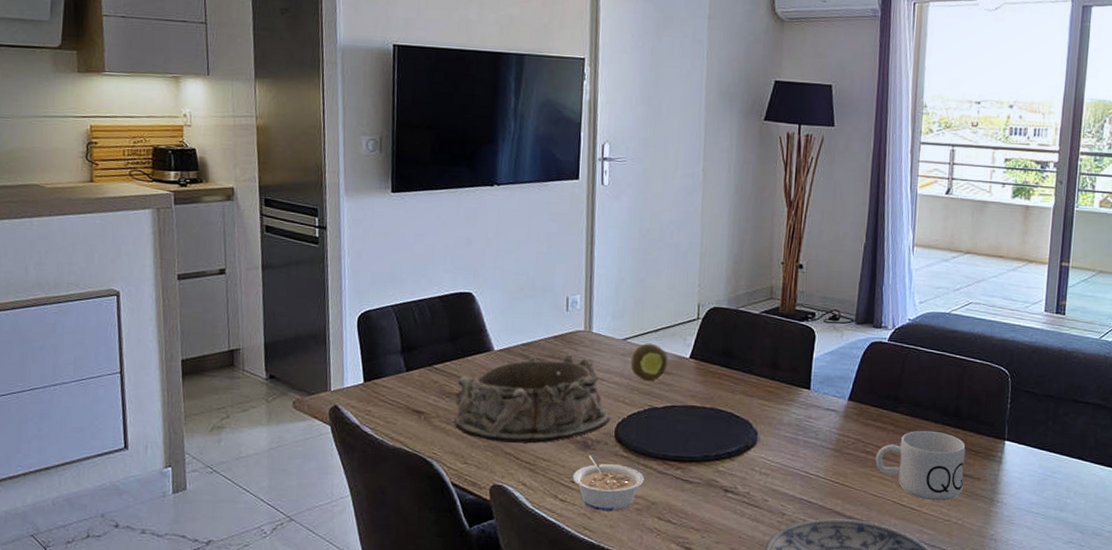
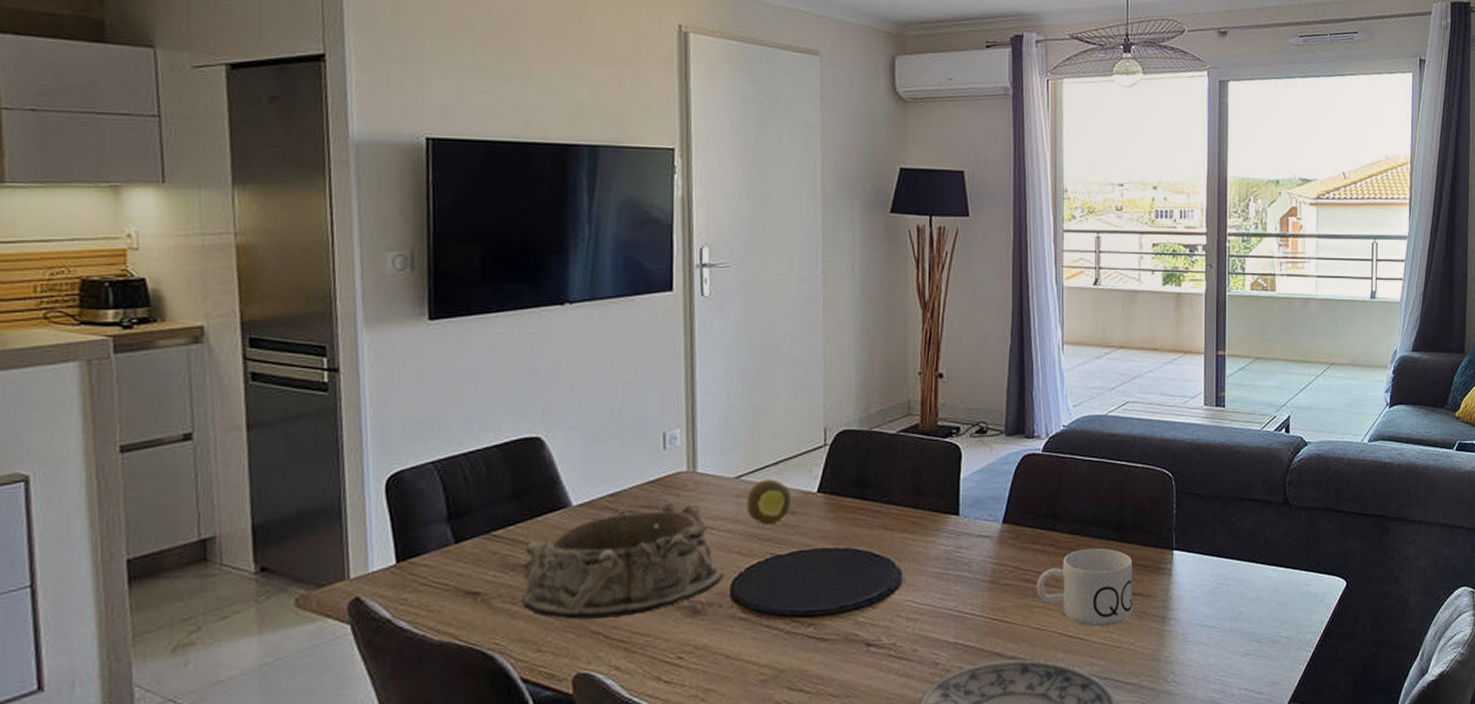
legume: present [572,453,644,512] -> none [679,619,769,689]

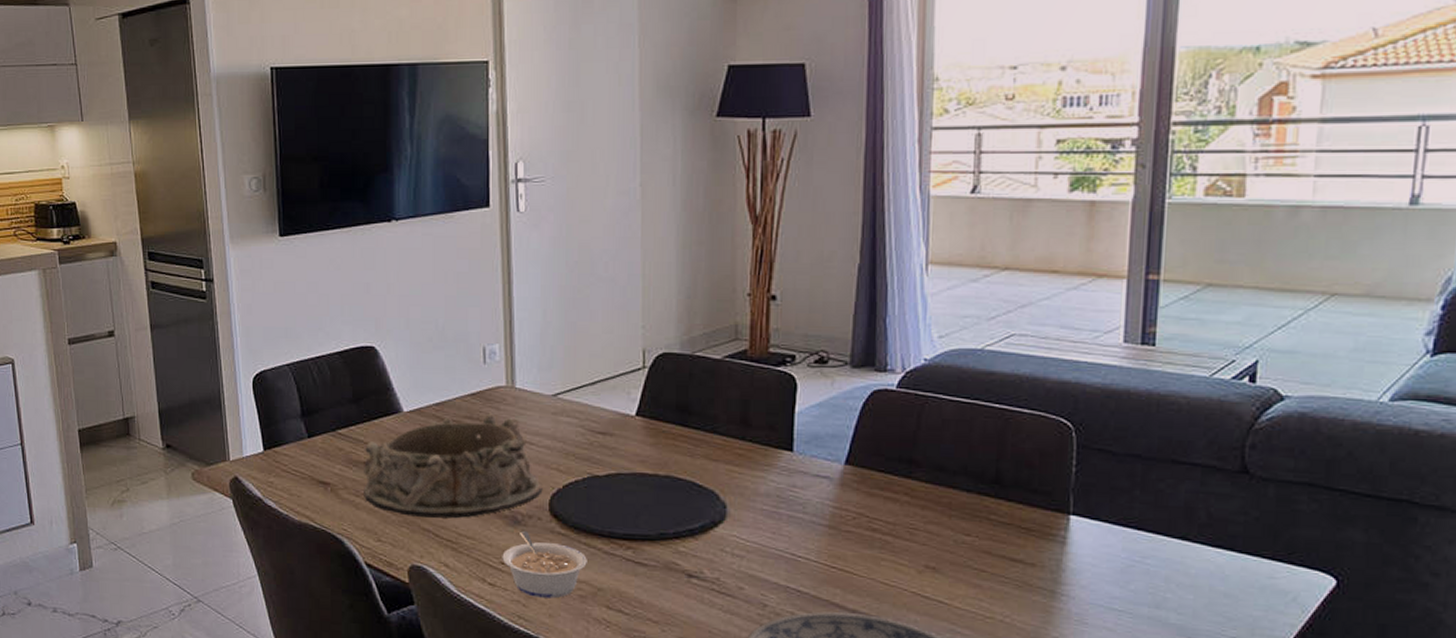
legume: none [679,619,769,689] -> present [502,530,587,599]
fruit: present [746,479,792,525] -> none [563,398,609,445]
mug: present [1036,548,1133,627] -> none [885,501,1013,593]

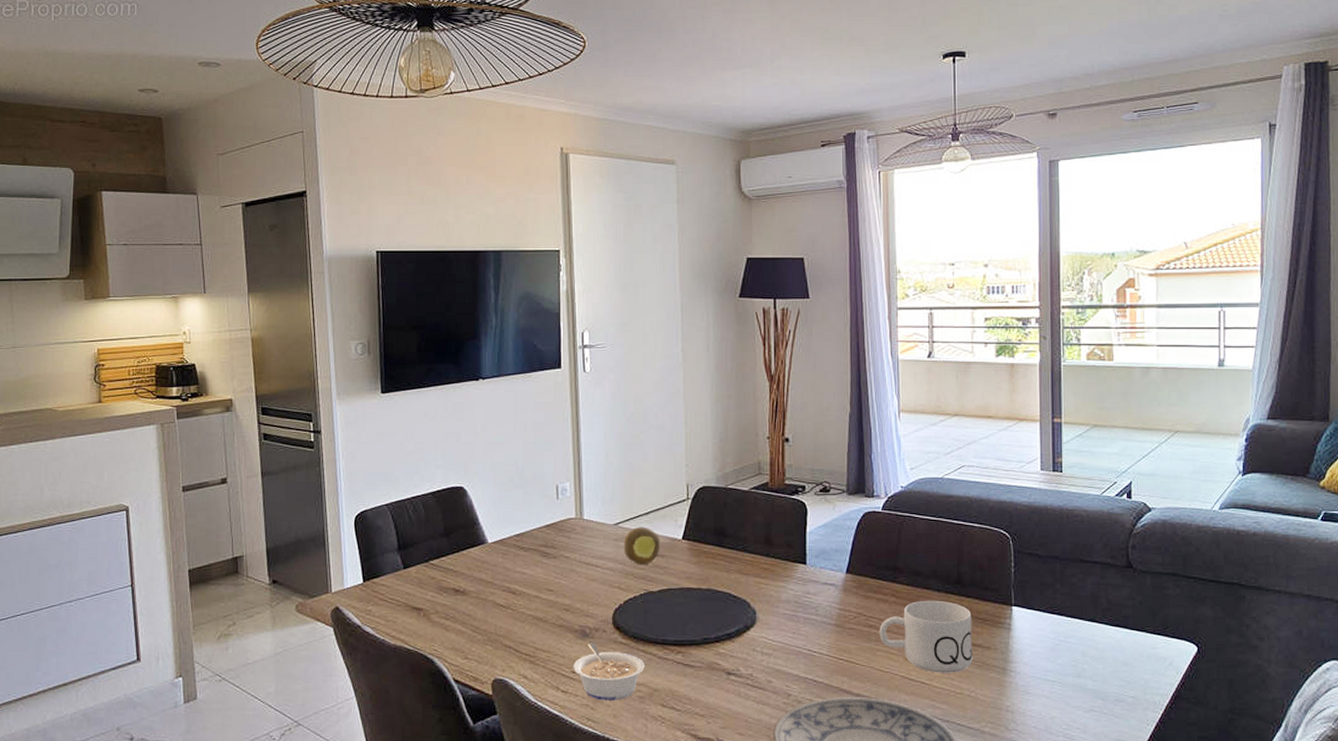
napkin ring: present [364,413,543,519] -> none [453,541,607,635]
fruit: none [563,398,609,445] -> present [623,526,661,566]
mug: none [885,501,1013,593] -> present [879,600,973,673]

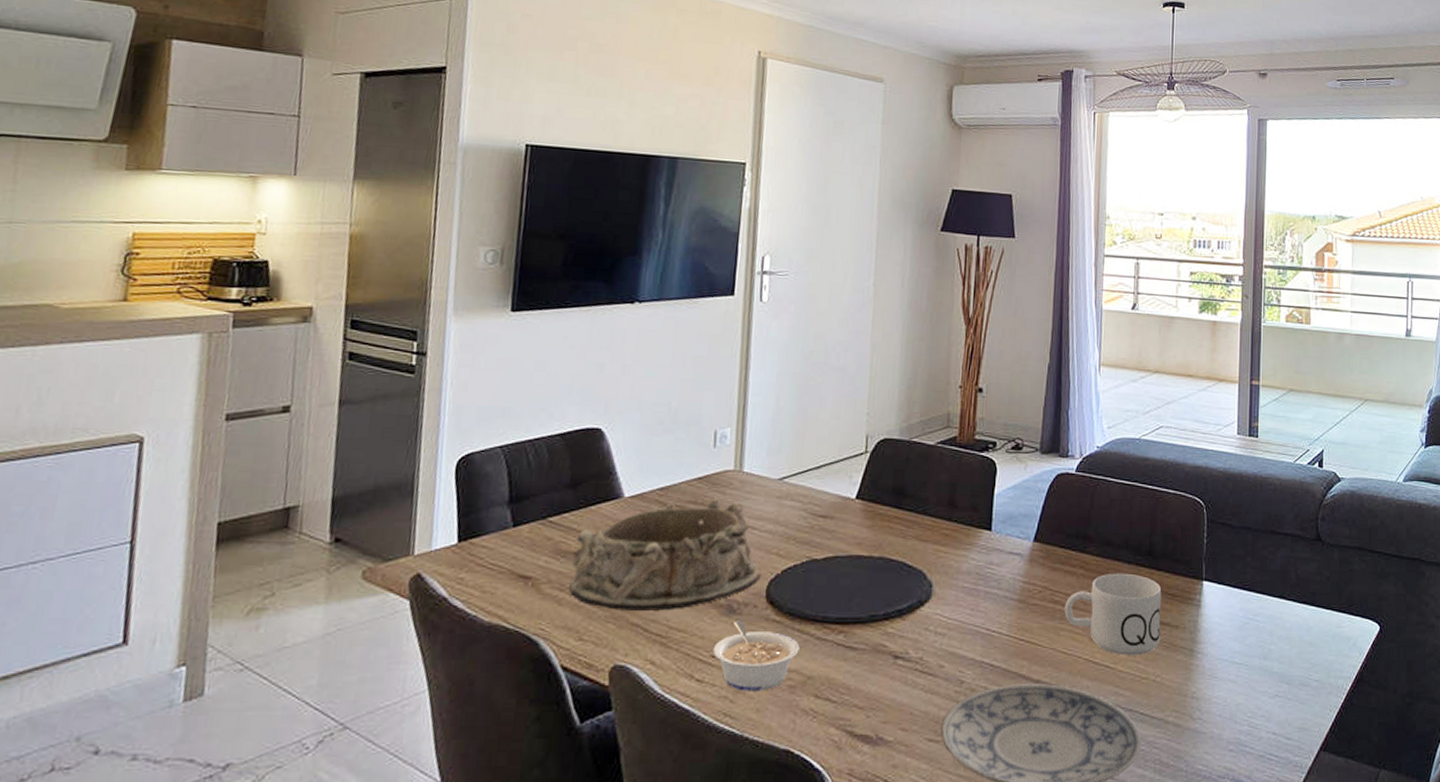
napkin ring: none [453,541,607,635] -> present [569,497,761,611]
fruit: present [623,526,661,566] -> none [787,482,831,528]

